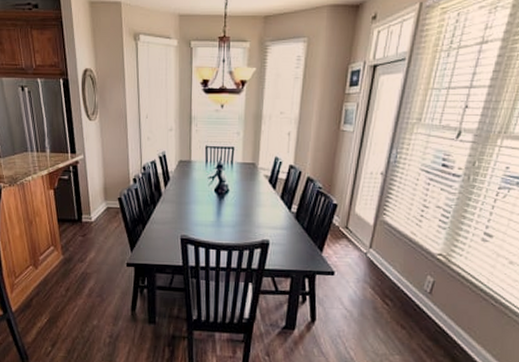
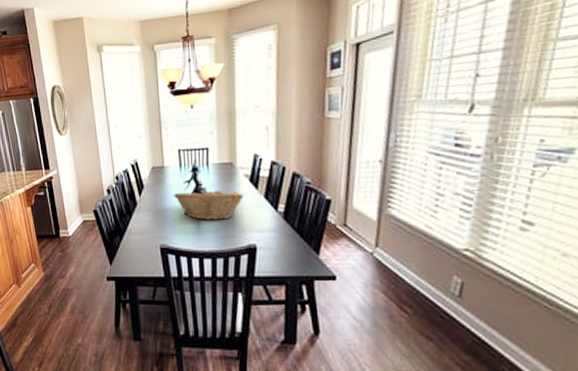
fruit basket: none [197,186,263,216] -> present [173,189,245,220]

